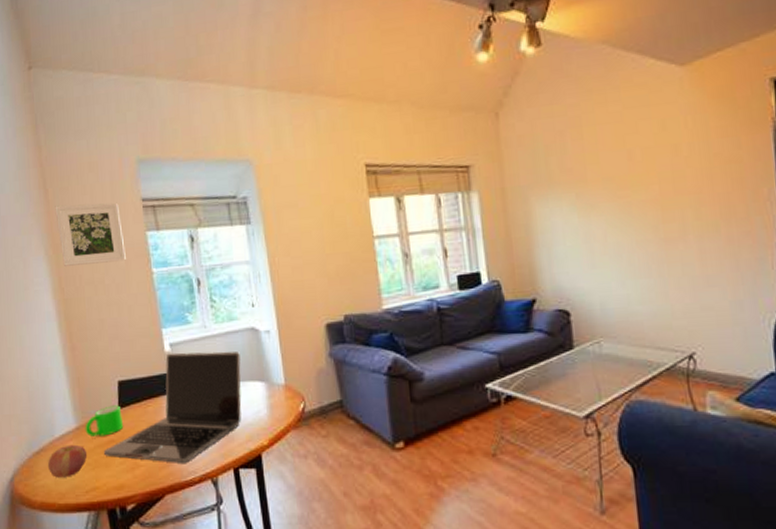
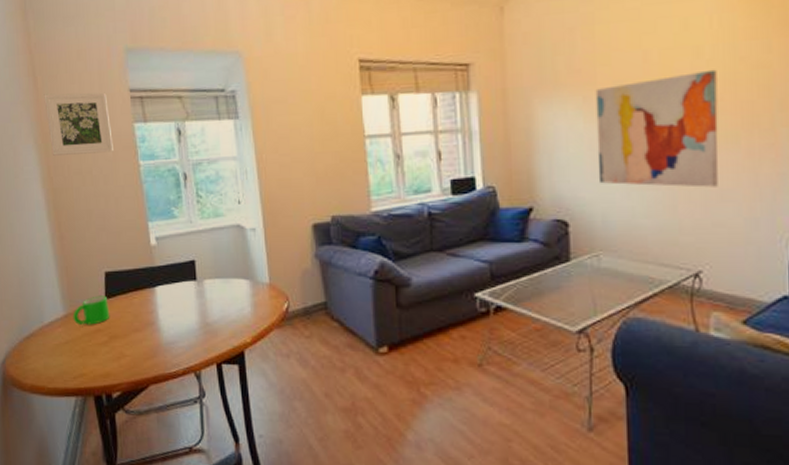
apple: present [47,444,88,478] -> none [37,331,75,363]
laptop: present [103,351,242,463] -> none [90,246,226,355]
wall art: none [587,165,704,274] -> present [595,69,719,188]

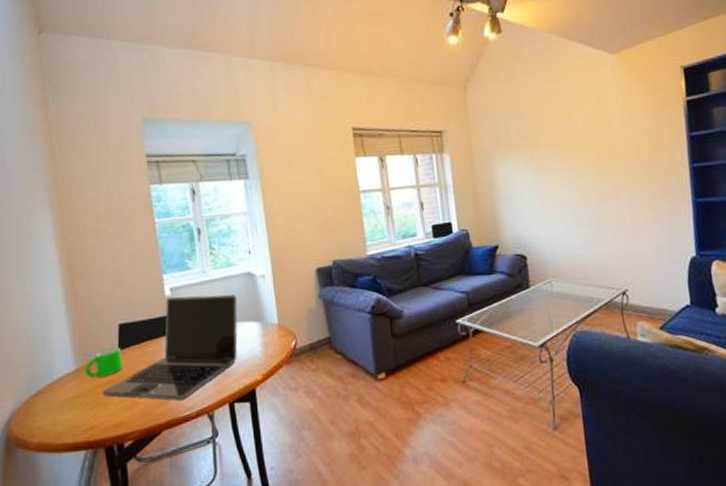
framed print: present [44,92,113,156] -> none [60,158,129,217]
laptop: none [90,246,226,355] -> present [102,294,238,400]
wall art: present [595,69,719,188] -> none [539,134,633,224]

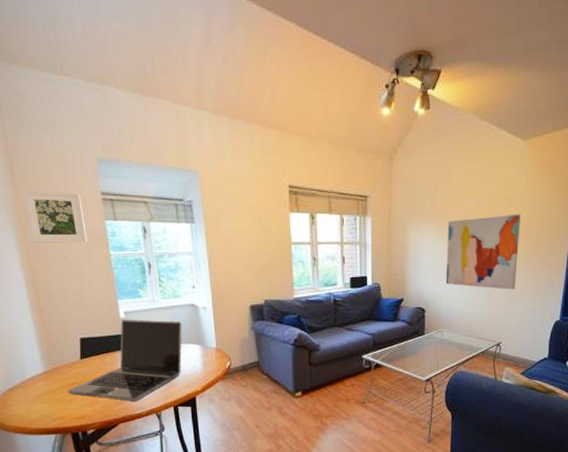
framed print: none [60,158,129,217] -> present [21,190,87,243]
mug: present [84,347,123,378] -> none [52,356,85,379]
wall art: none [539,134,633,224] -> present [445,214,521,290]

